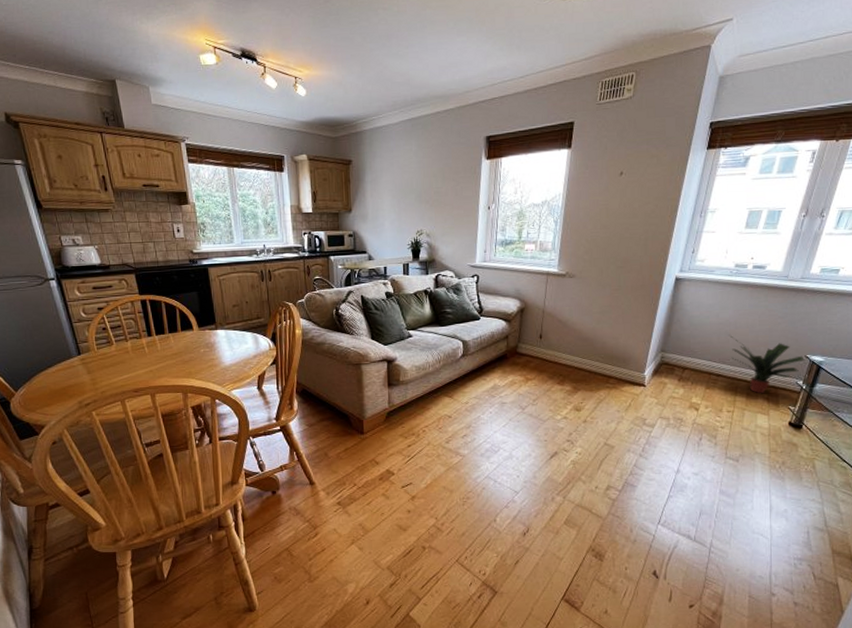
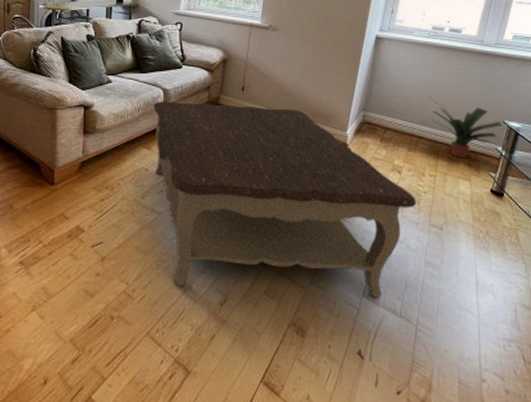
coffee table: none [453,352,714,524] -> present [153,101,417,297]

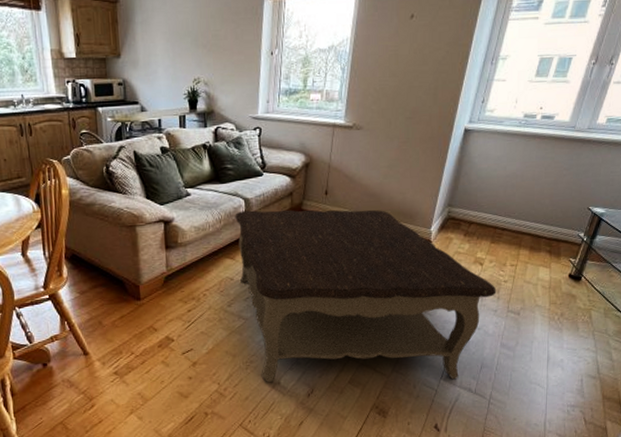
potted plant: present [428,96,503,159] -> none [515,187,587,247]

